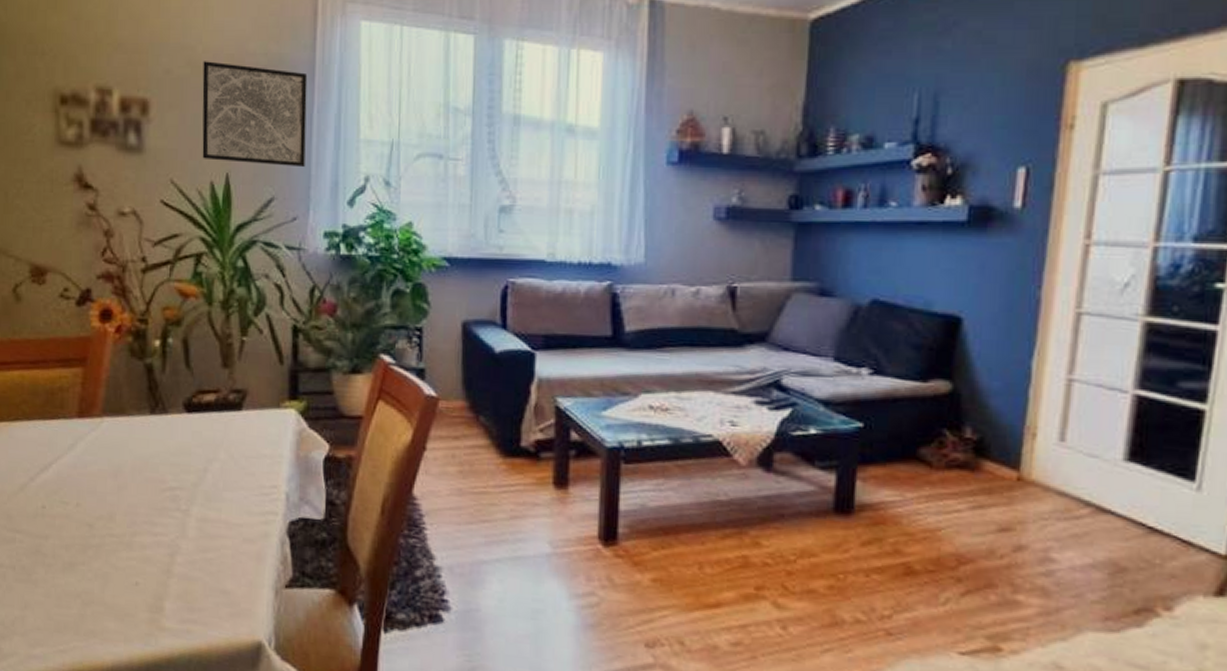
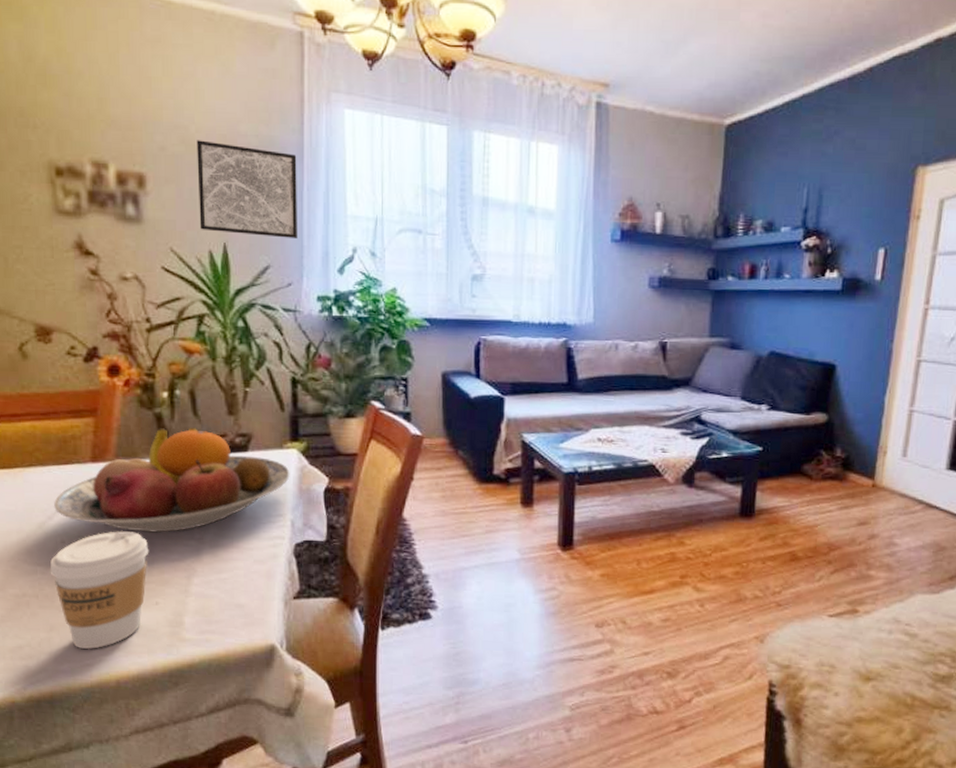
coffee cup: none [28,496,132,634] -> present [50,530,149,650]
fruit bowl: none [37,380,287,501] -> present [54,427,290,533]

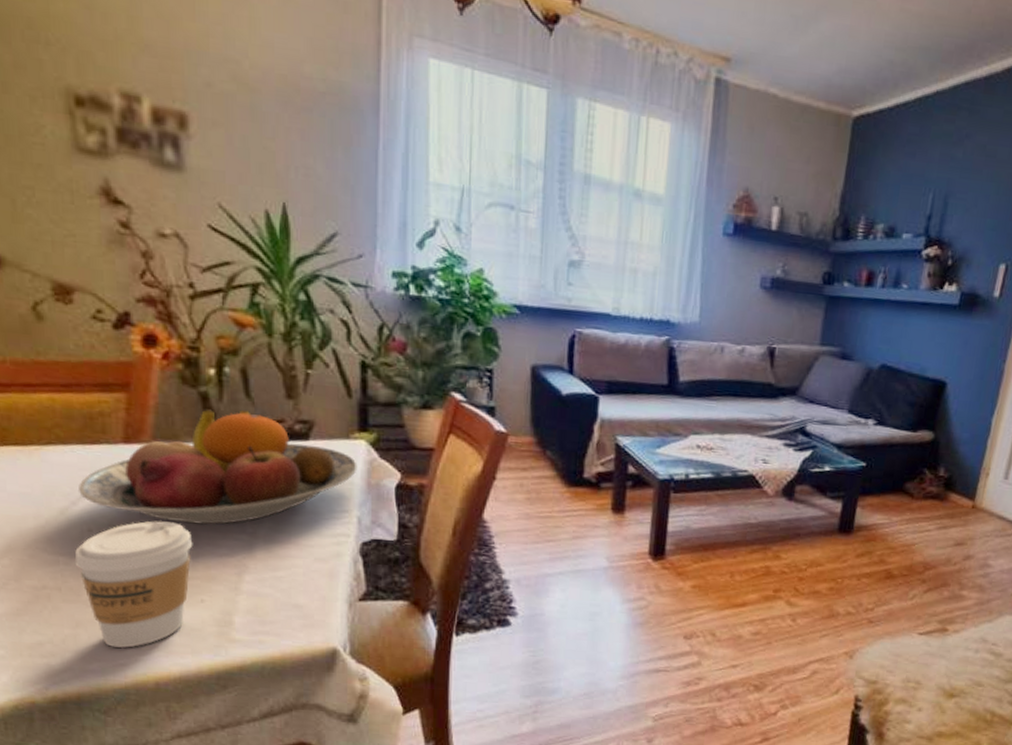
wall art: present [196,140,297,238] -> none [251,78,372,204]

